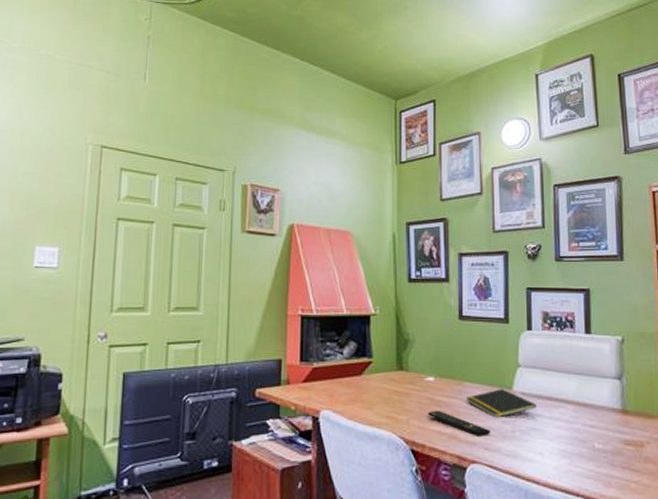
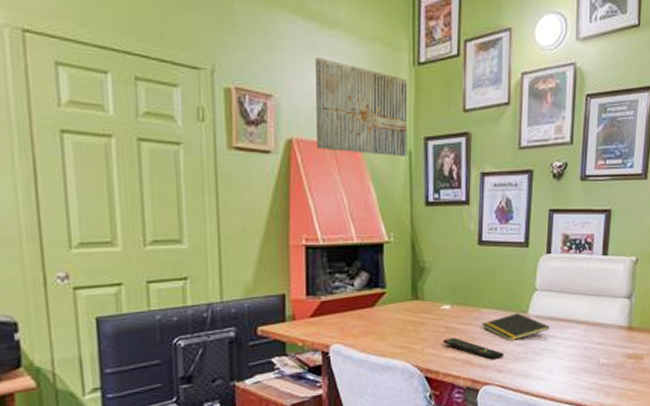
wall art: none [314,159,391,240] -> present [316,56,408,158]

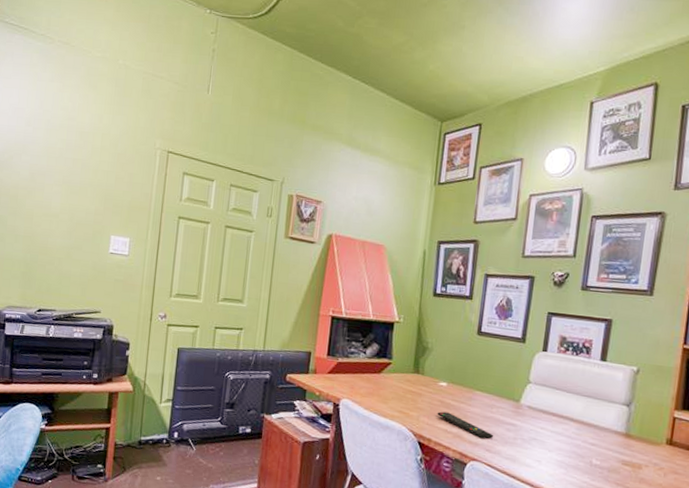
wall art: present [316,56,408,158] -> none [350,175,429,256]
notepad: present [482,313,549,342] -> none [474,400,541,426]

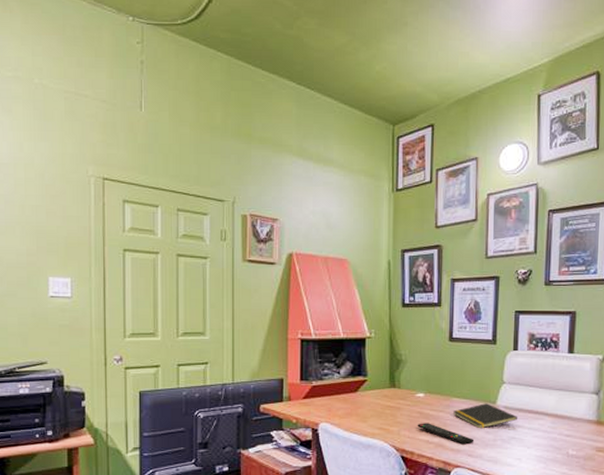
notepad: none [474,400,541,426] -> present [453,403,517,429]

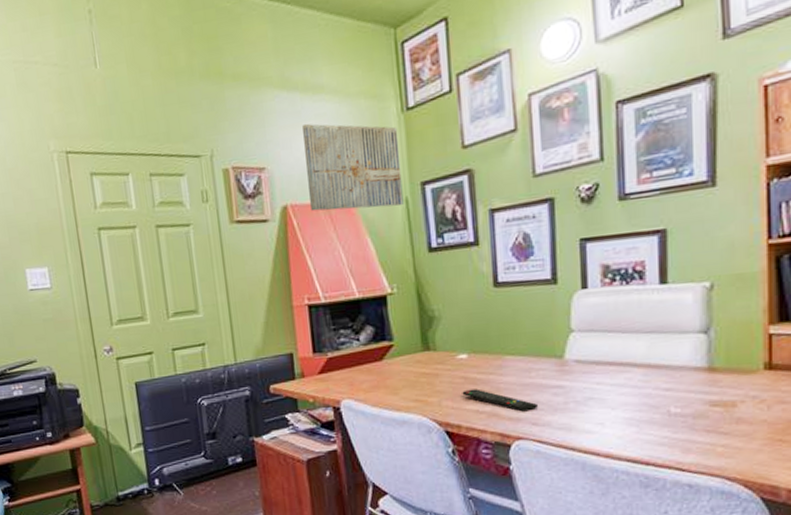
wall art: none [312,188,388,267] -> present [303,123,404,212]
notepad: present [453,403,517,429] -> none [507,358,594,391]

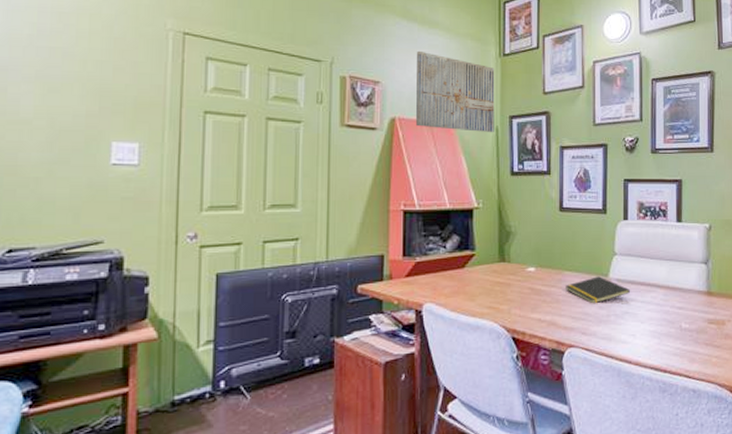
remote control: present [462,389,539,412] -> none [528,299,588,322]
notepad: none [507,358,594,391] -> present [565,276,630,304]

